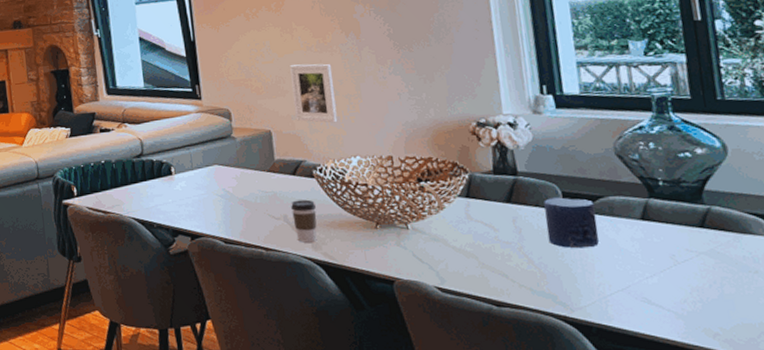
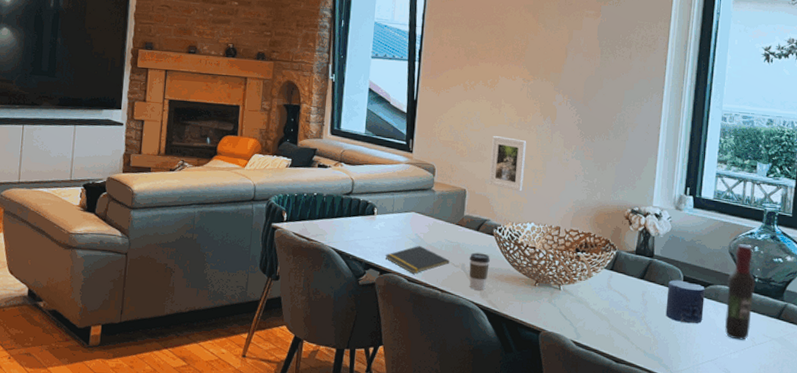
notepad: none [193,201,269,234] -> present [385,245,450,274]
wine bottle: none [621,142,667,260] -> present [724,244,756,340]

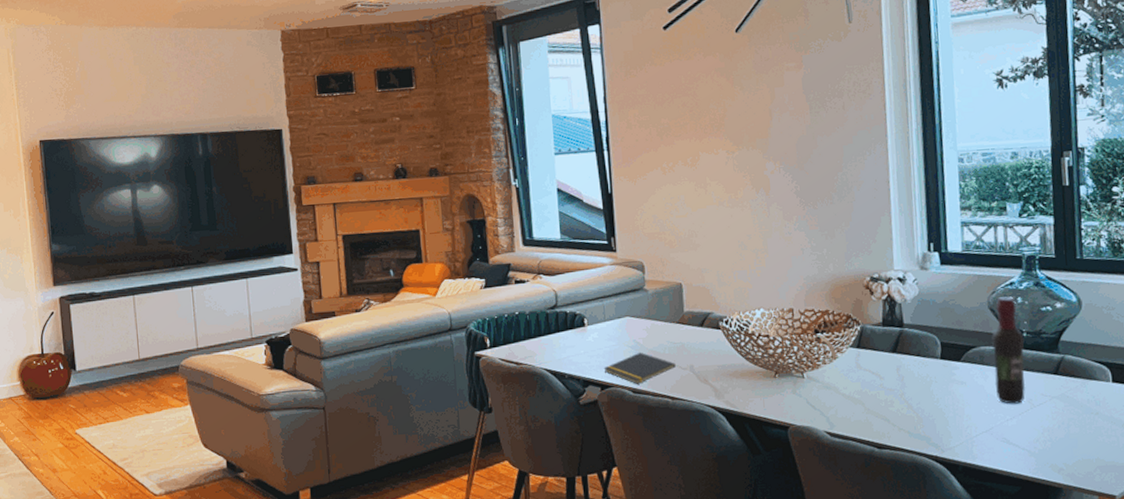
coffee cup: present [469,252,490,290] -> none [697,350,721,392]
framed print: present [488,136,527,192] -> none [702,218,745,277]
candle: present [665,280,705,324] -> none [925,347,970,395]

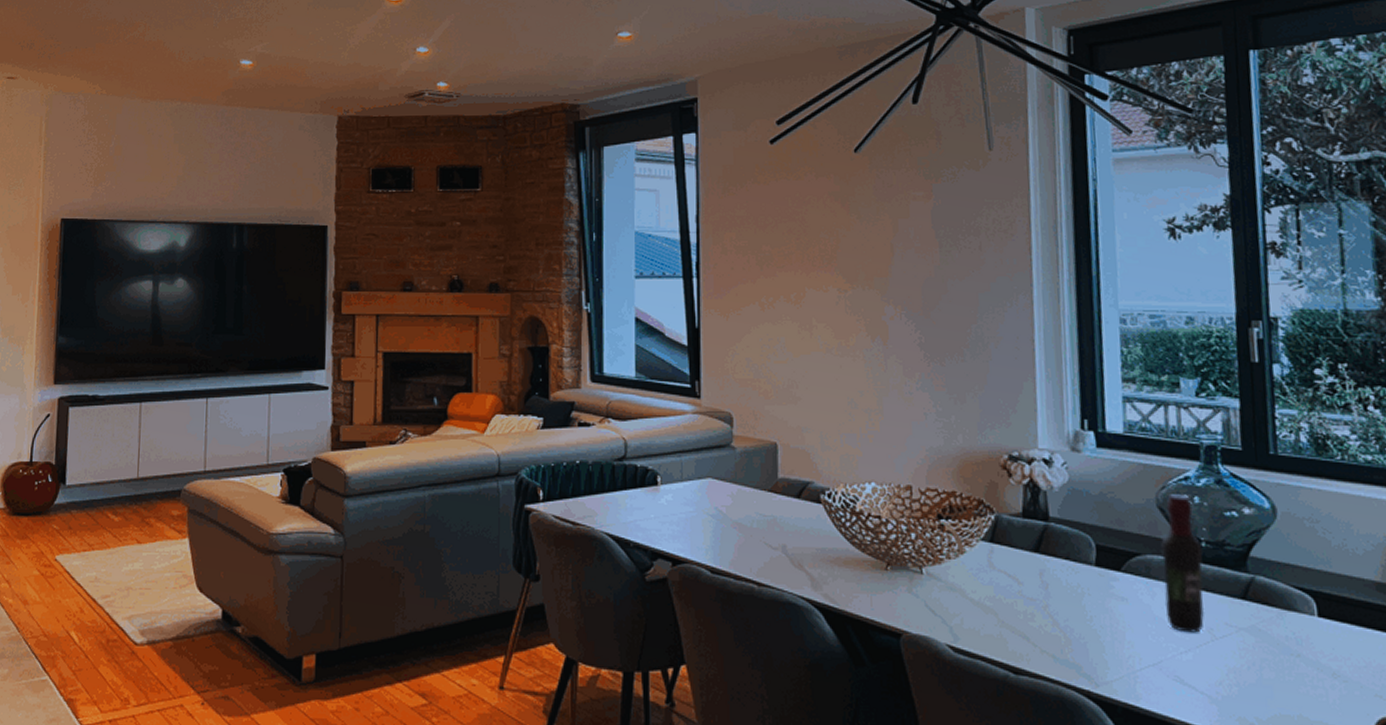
notepad: present [603,352,676,384] -> none [677,522,765,563]

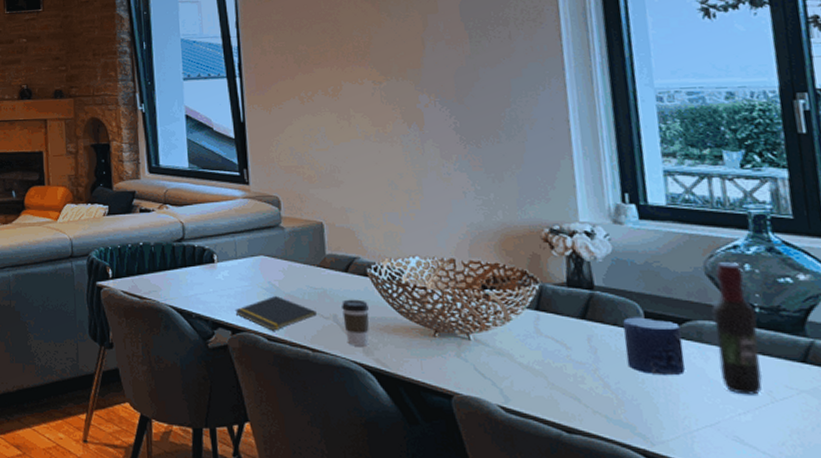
notepad: none [677,522,765,563] -> present [235,295,317,331]
coffee cup: none [792,528,820,580] -> present [341,299,370,346]
candle: none [1075,550,1133,613] -> present [623,317,686,376]

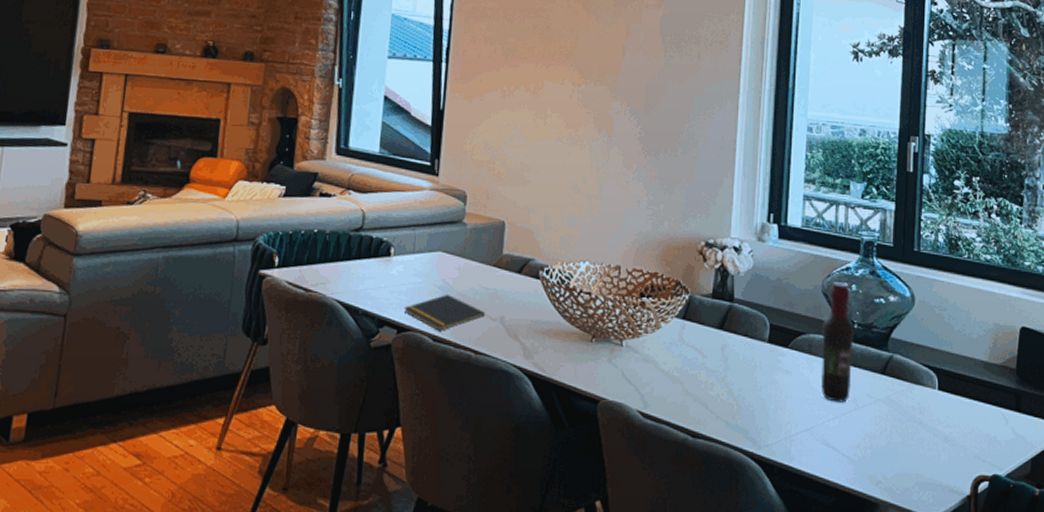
coffee cup: present [341,299,370,346] -> none [509,301,535,350]
candle: present [623,317,686,376] -> none [750,329,796,384]

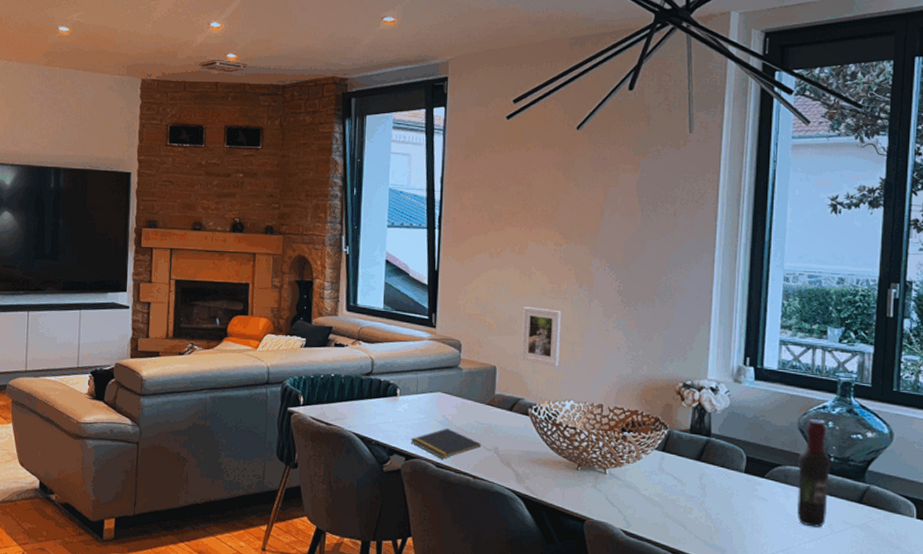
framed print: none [532,154,579,223] -> present [521,307,562,367]

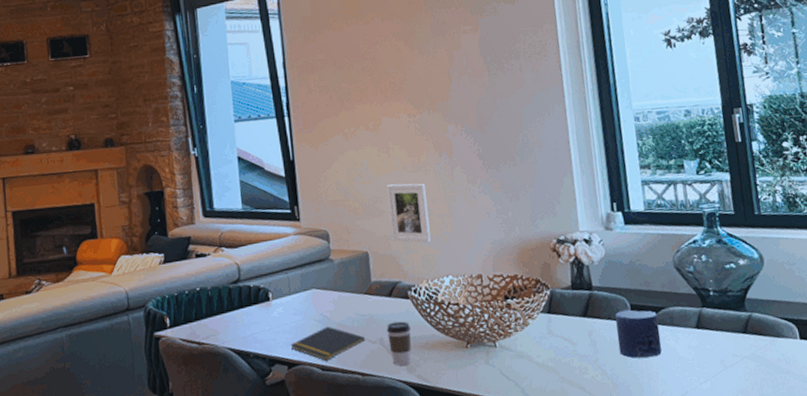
coffee cup: none [503,434,526,476] -> present [387,321,412,366]
candle: none [727,461,772,510] -> present [615,309,662,359]
wine bottle: present [796,419,831,528] -> none [679,255,717,366]

